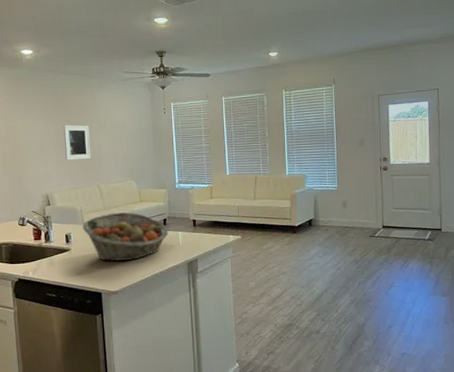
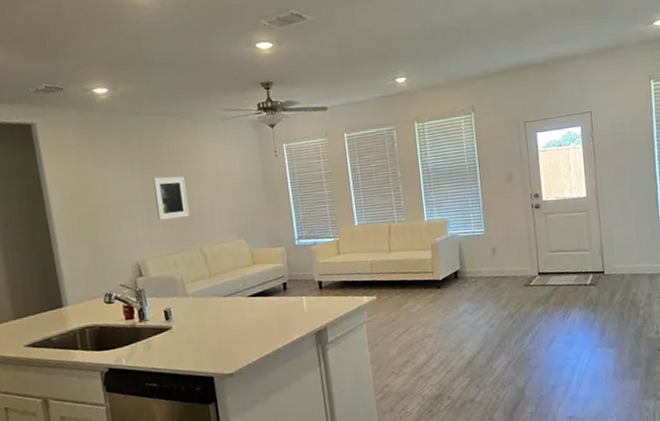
fruit basket: present [82,212,168,262] -> none [184,277,290,339]

